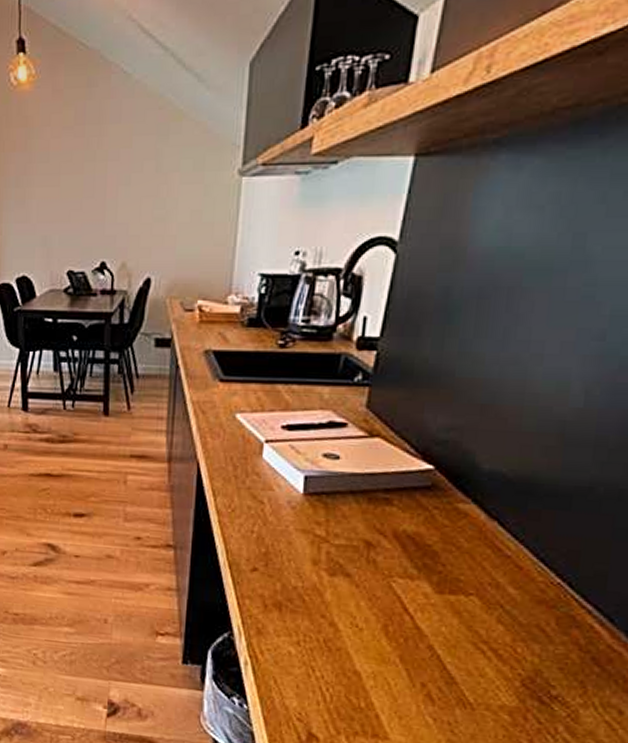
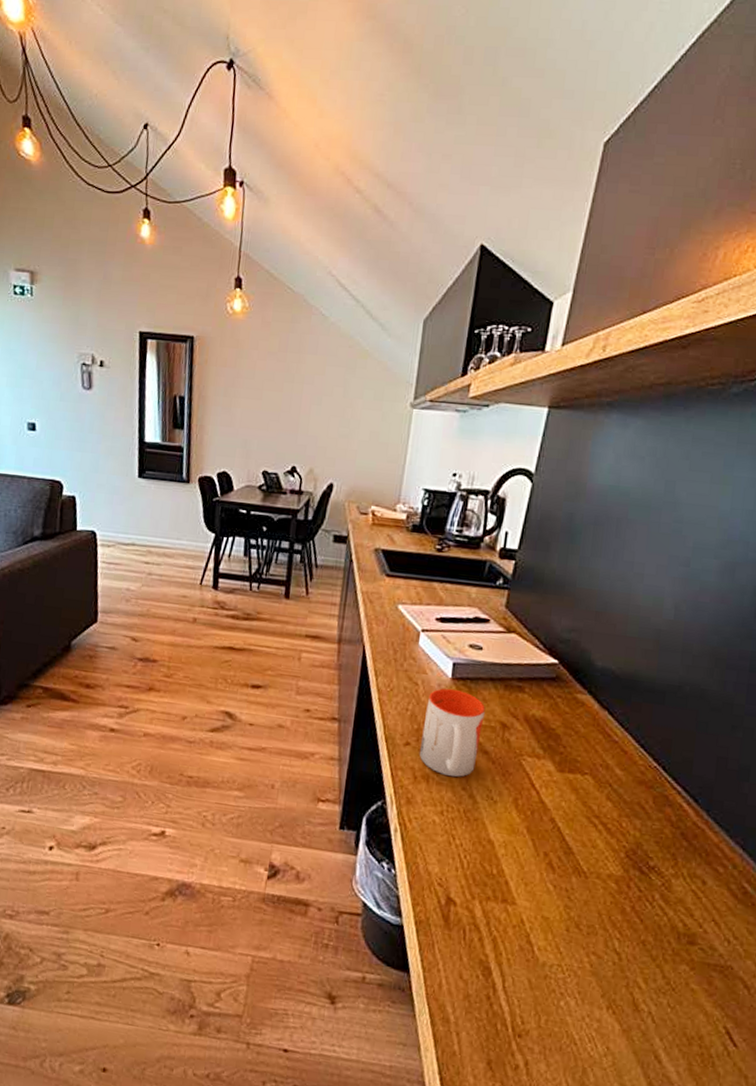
mug: none [268,505,346,604] -> present [419,688,486,777]

